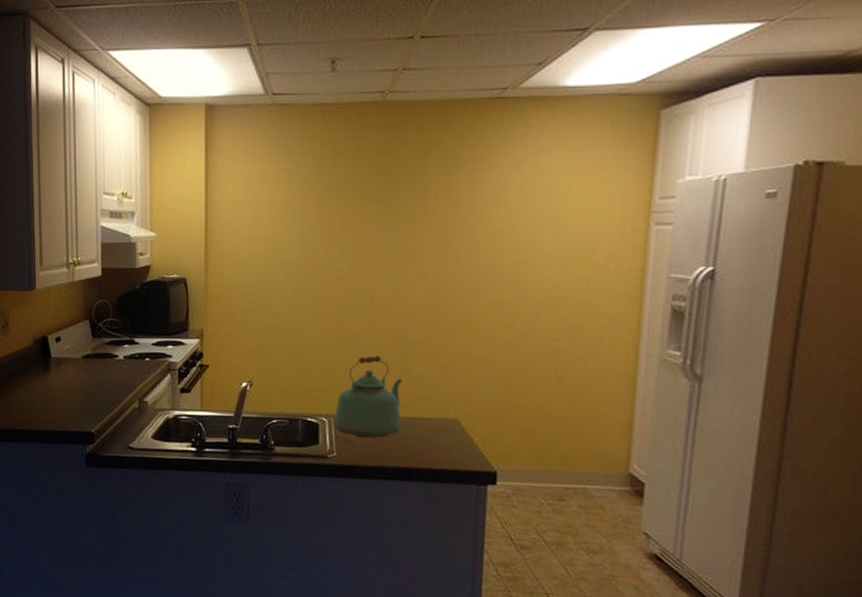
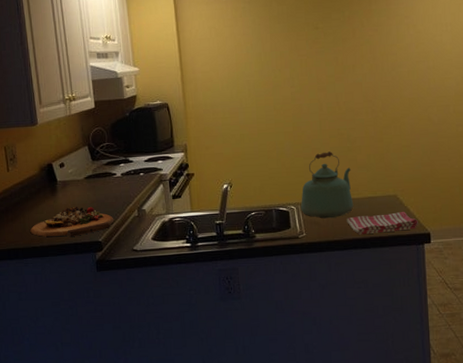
cutting board: none [16,388,111,424] -> present [30,206,114,238]
dish towel: none [390,440,483,465] -> present [347,212,418,235]

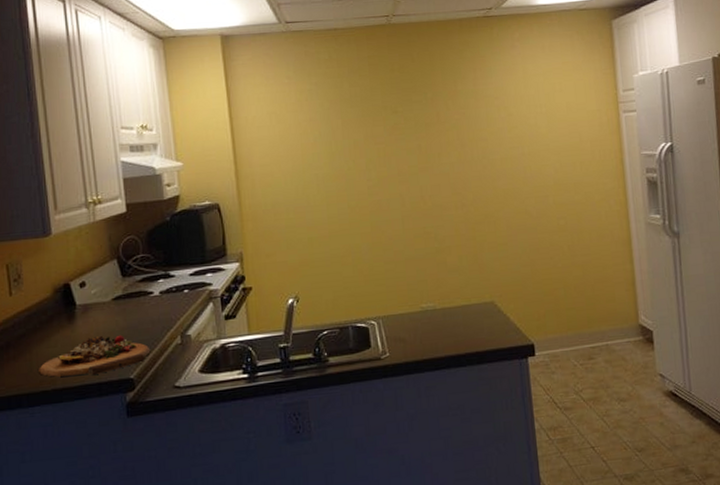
kettle: present [300,151,354,218] -> none [382,254,445,333]
dish towel: present [347,212,418,235] -> none [437,321,520,351]

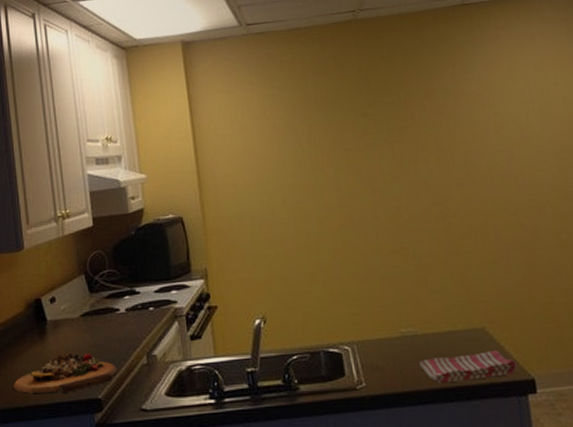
dish towel: none [437,321,520,351] -> present [419,351,517,384]

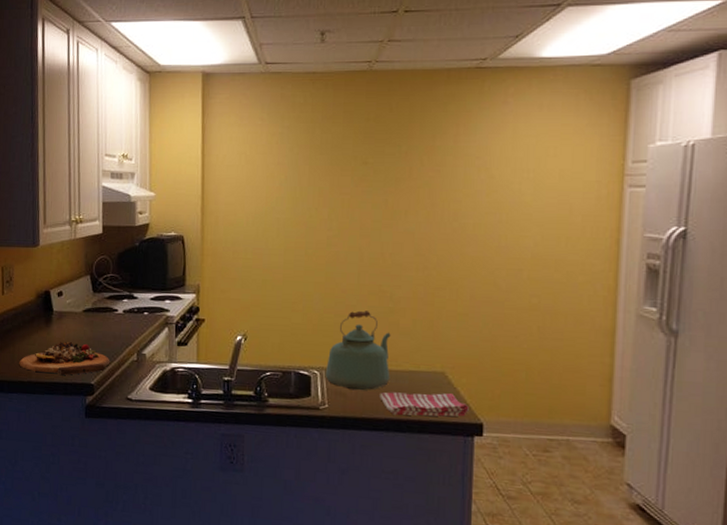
kettle: none [356,272,428,361] -> present [325,310,391,390]

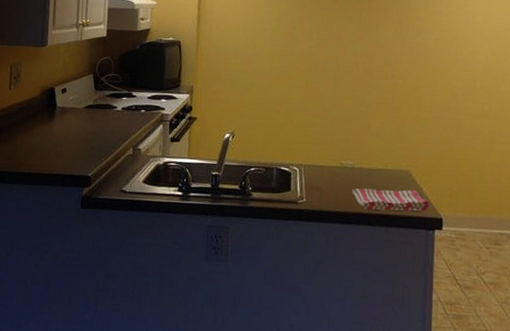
cutting board: present [19,341,110,376] -> none [21,135,108,168]
kettle: present [325,310,391,390] -> none [303,113,363,186]

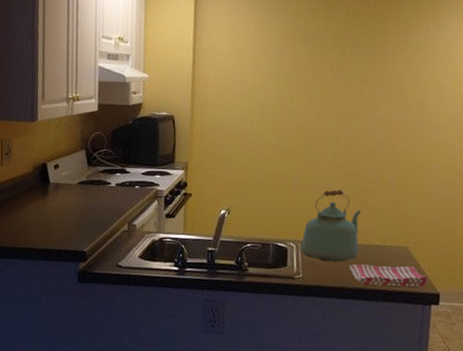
kettle: none [303,113,363,186] -> present [300,189,361,262]

